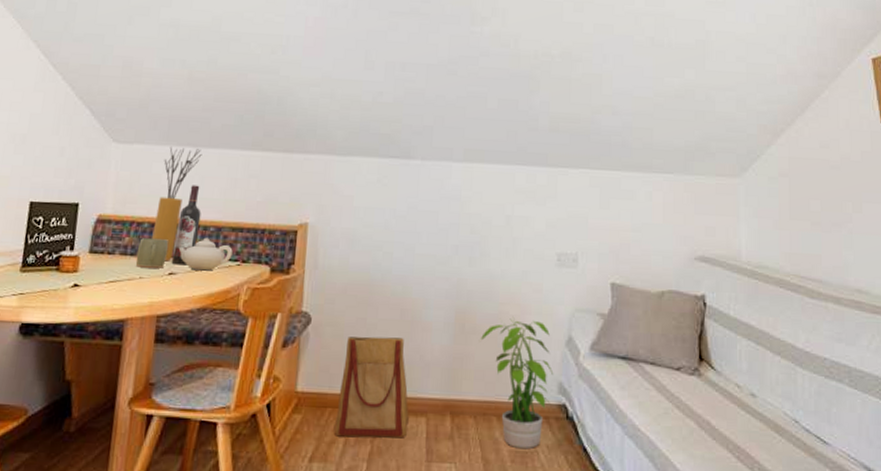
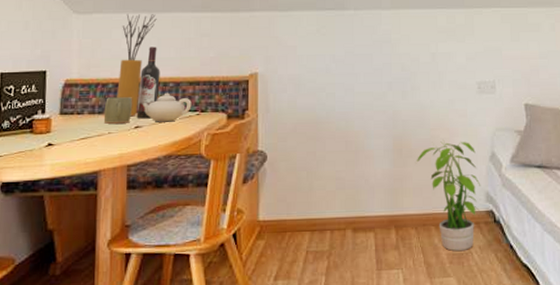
shopping bag: present [333,336,409,439] -> none [294,166,359,256]

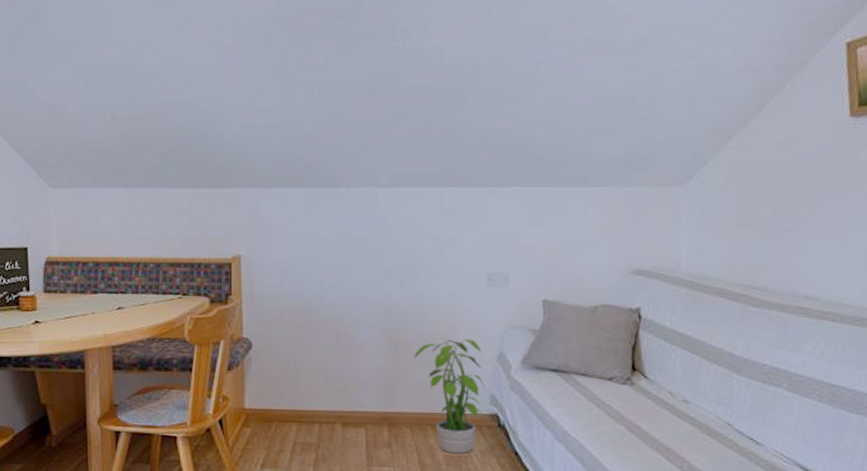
mug: present [103,97,133,124] -> none [86,277,114,304]
vase: present [117,13,157,117] -> none [98,188,134,298]
wine bottle: present [136,47,160,119] -> none [118,224,140,300]
teapot: present [142,92,192,122] -> none [123,274,173,304]

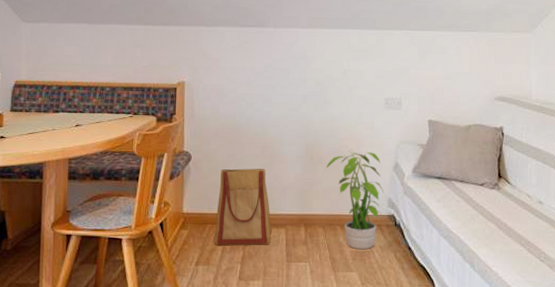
shopping bag: none [281,358,349,447] -> present [213,168,272,246]

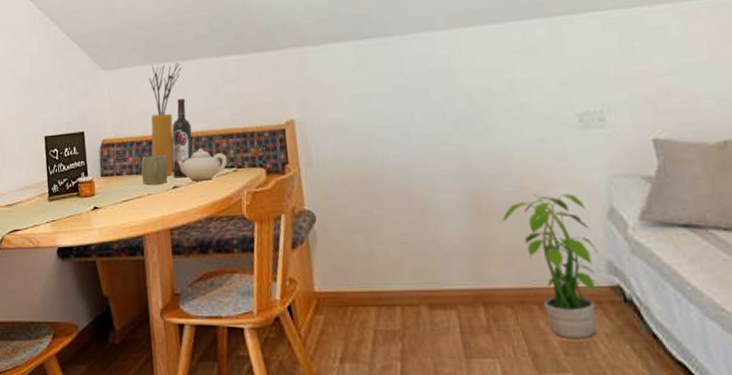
mug: none [48,98,74,122] -> present [141,155,169,185]
vase: none [60,24,96,116] -> present [148,63,182,176]
wine bottle: none [77,54,98,119] -> present [172,98,193,179]
teapot: none [82,96,126,122] -> present [177,148,228,181]
shopping bag: present [213,168,272,246] -> none [356,228,439,336]

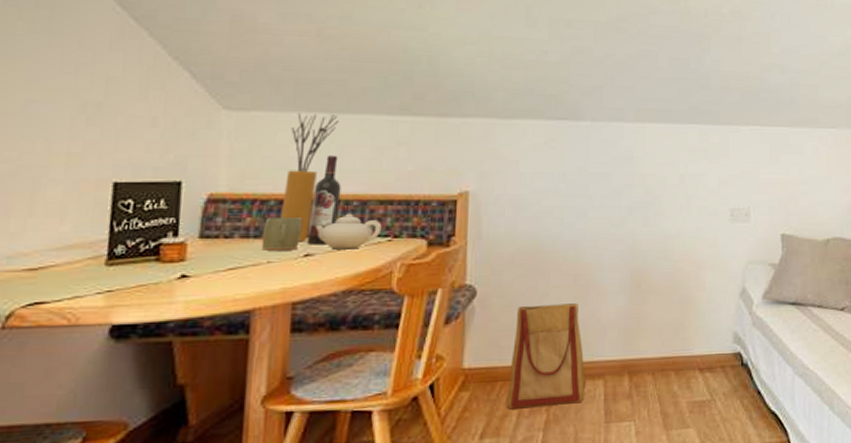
shopping bag: none [356,228,439,336] -> present [506,303,586,410]
potted plant: present [500,192,601,339] -> none [655,274,729,399]

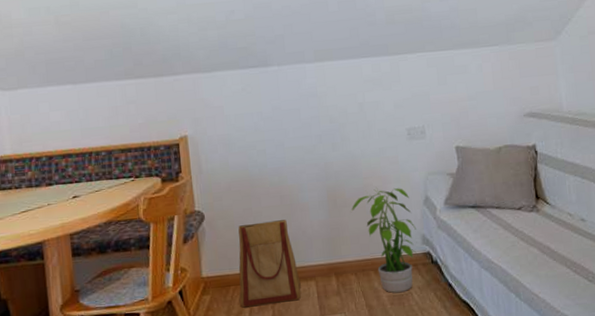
mug: present [261,218,303,250] -> none [40,168,69,196]
vase: present [281,112,339,242] -> none [48,85,82,188]
wine bottle: present [307,155,341,245] -> none [72,117,93,189]
teapot: present [315,213,382,250] -> none [77,161,126,191]
potted plant: none [655,274,729,399] -> present [350,188,417,293]

